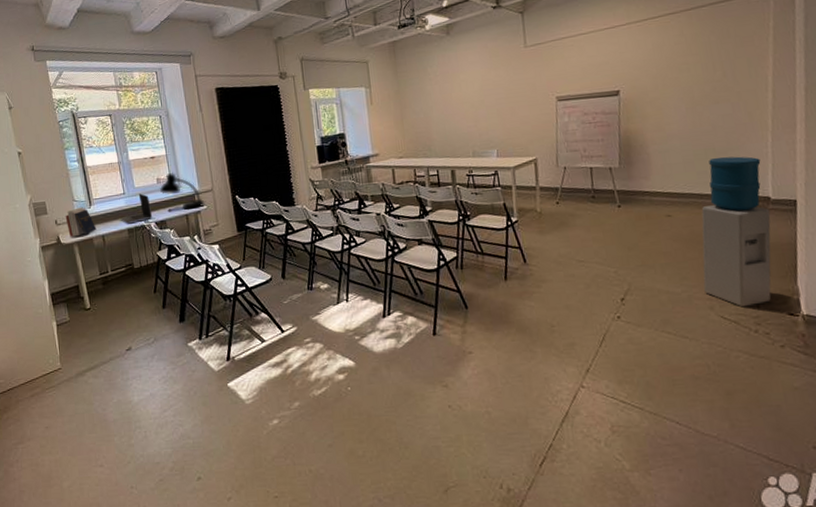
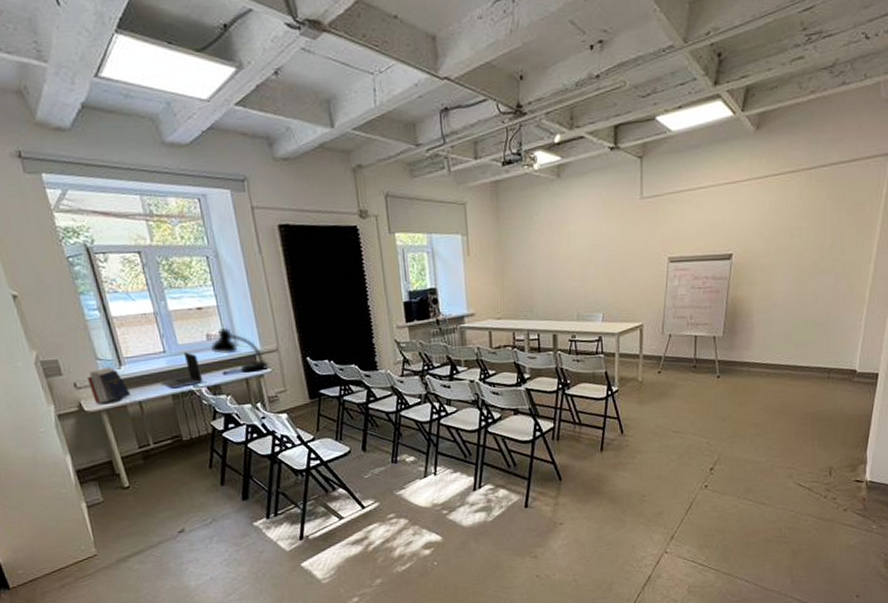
water cooler: present [701,156,772,308] -> none [786,328,854,475]

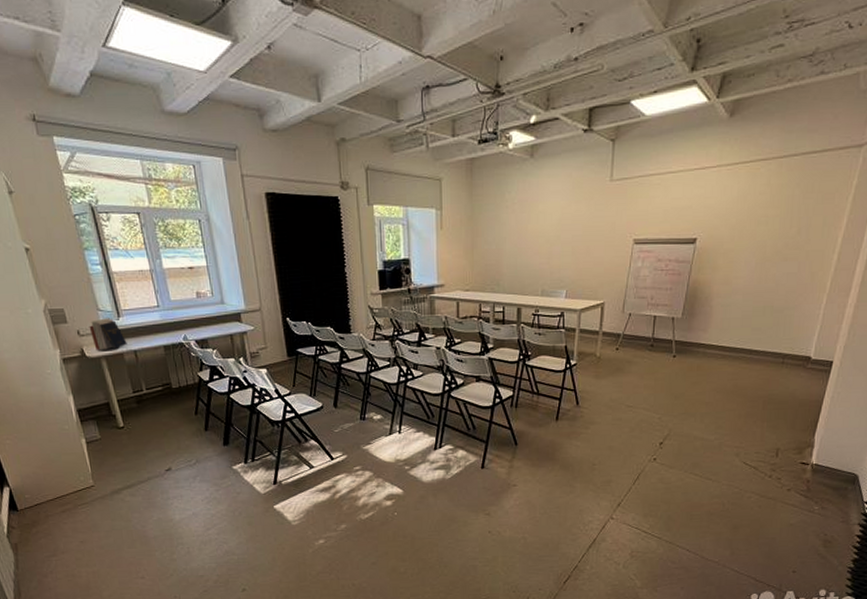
laptop computer: present [161,352,203,389] -> none [154,307,192,340]
desk lamp: present [210,327,269,374] -> none [199,286,252,330]

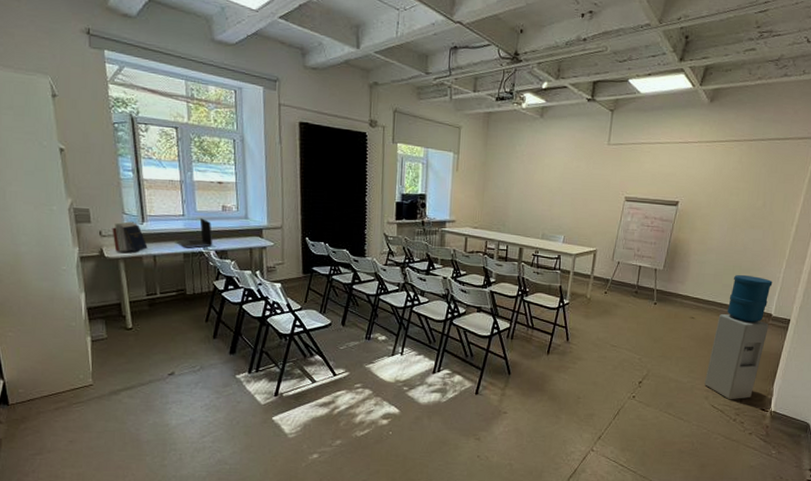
laptop computer: none [154,307,192,340] -> present [176,218,213,248]
water cooler: none [734,315,811,455] -> present [705,274,773,400]

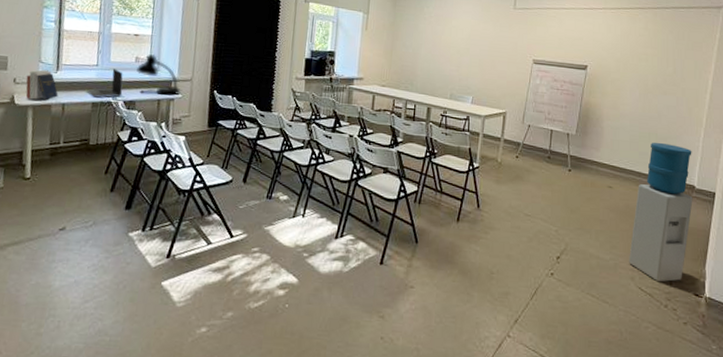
desk lamp: none [223,201,272,244] -> present [135,53,181,96]

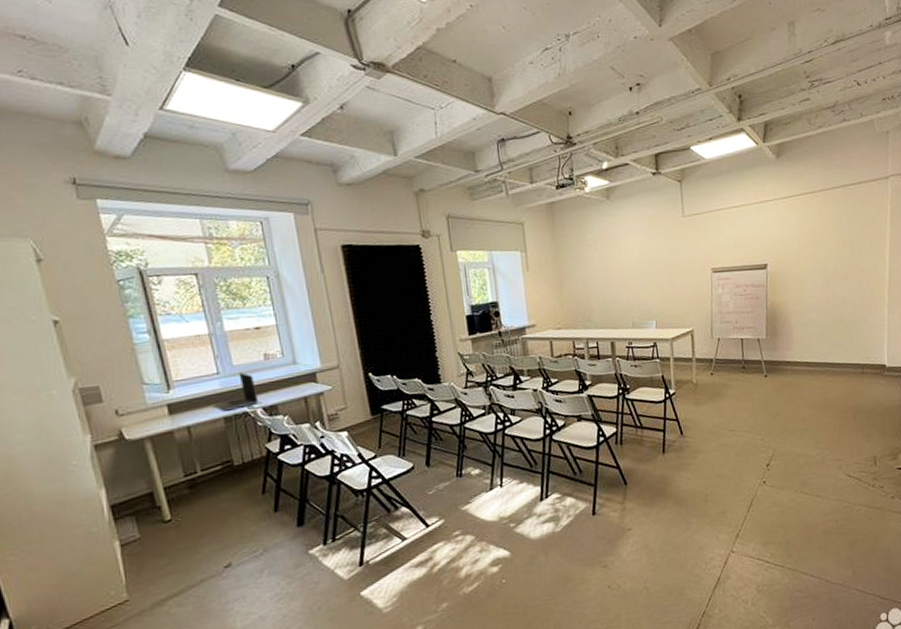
books: present [25,69,58,101] -> none [130,391,179,431]
desk lamp: present [135,53,181,96] -> none [267,345,330,392]
water cooler: present [629,142,693,282] -> none [833,328,886,465]

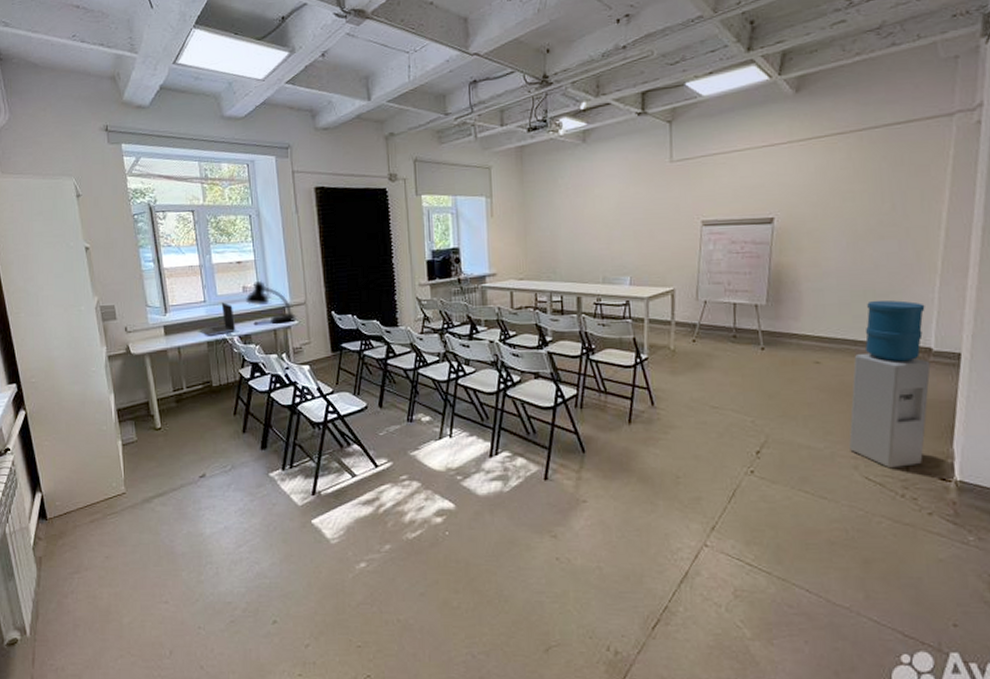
desk lamp: none [267,345,330,392] -> present [245,280,297,325]
water cooler: none [833,328,886,465] -> present [849,300,931,469]

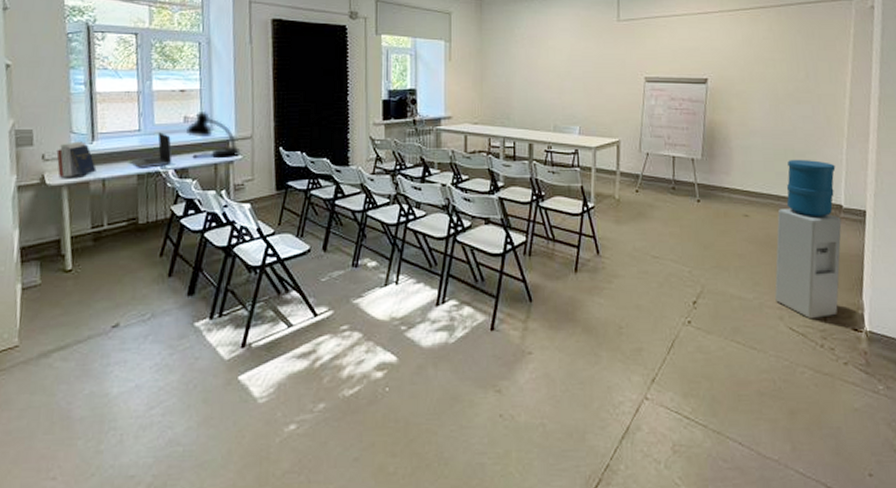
books: none [136,314,172,347] -> present [56,141,97,178]

